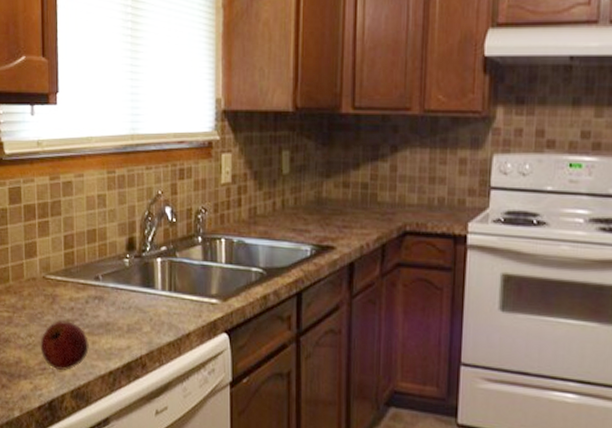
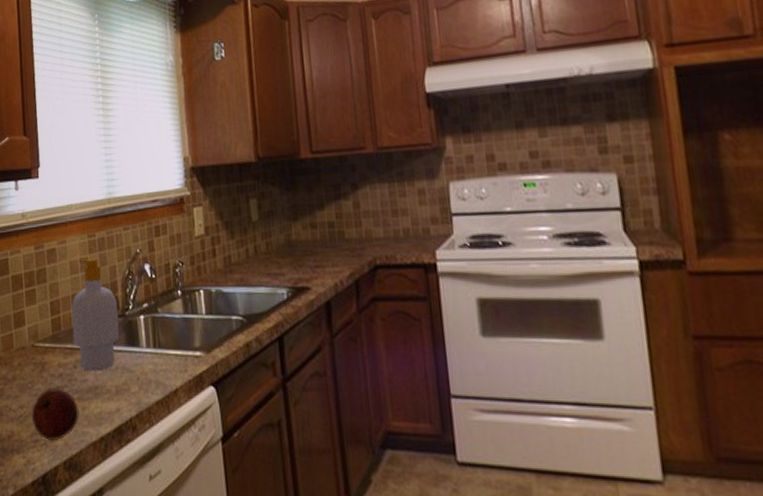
soap bottle: none [85,195,135,308] -> present [71,258,119,371]

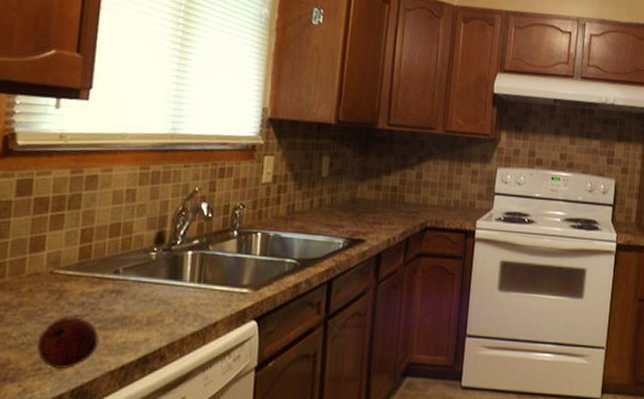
soap bottle: present [71,258,119,371] -> none [103,190,165,302]

